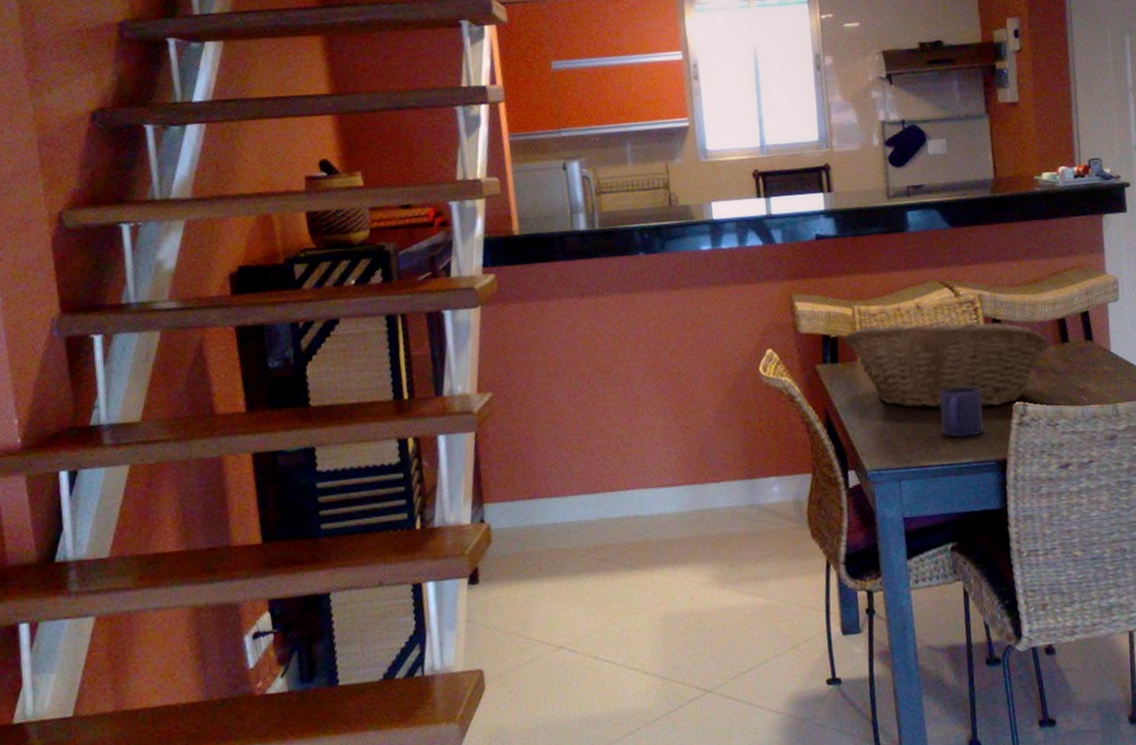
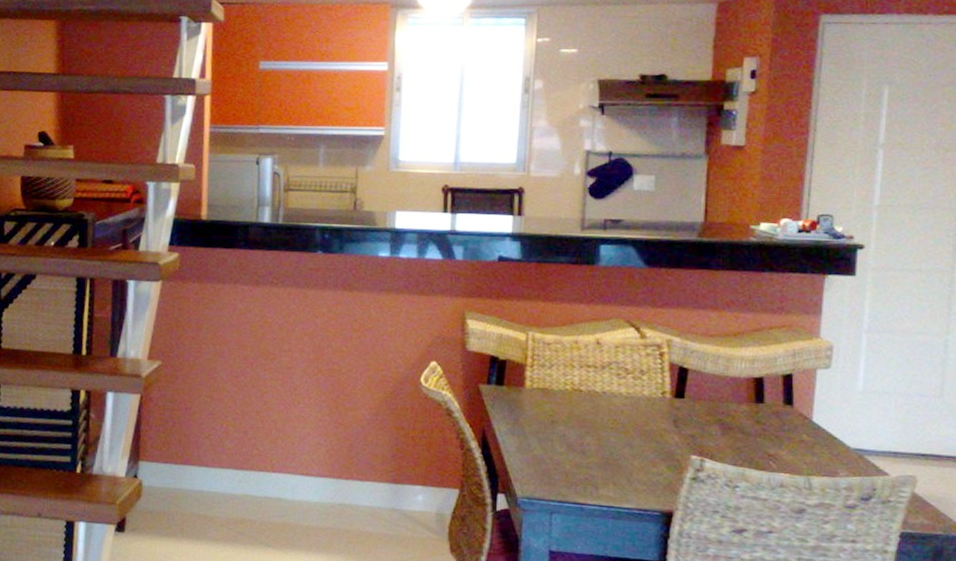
fruit basket: present [843,322,1050,408] -> none [512,354,741,457]
mug: present [939,386,985,438] -> none [604,429,655,483]

